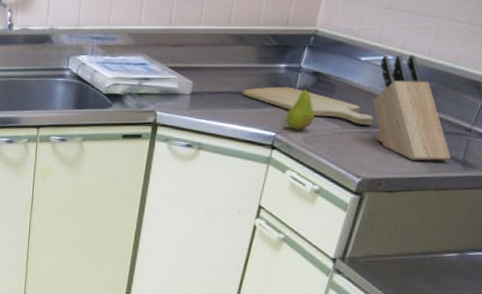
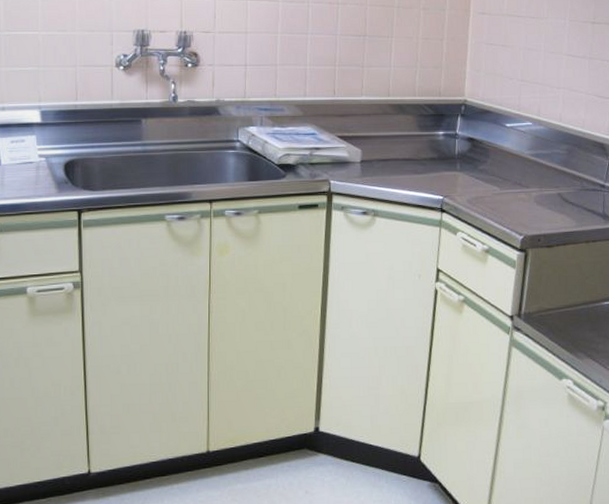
chopping board: present [242,86,374,126] -> none [408,152,525,186]
fruit: present [285,83,315,130] -> none [450,149,475,193]
knife block: present [373,54,451,161] -> none [522,121,594,216]

